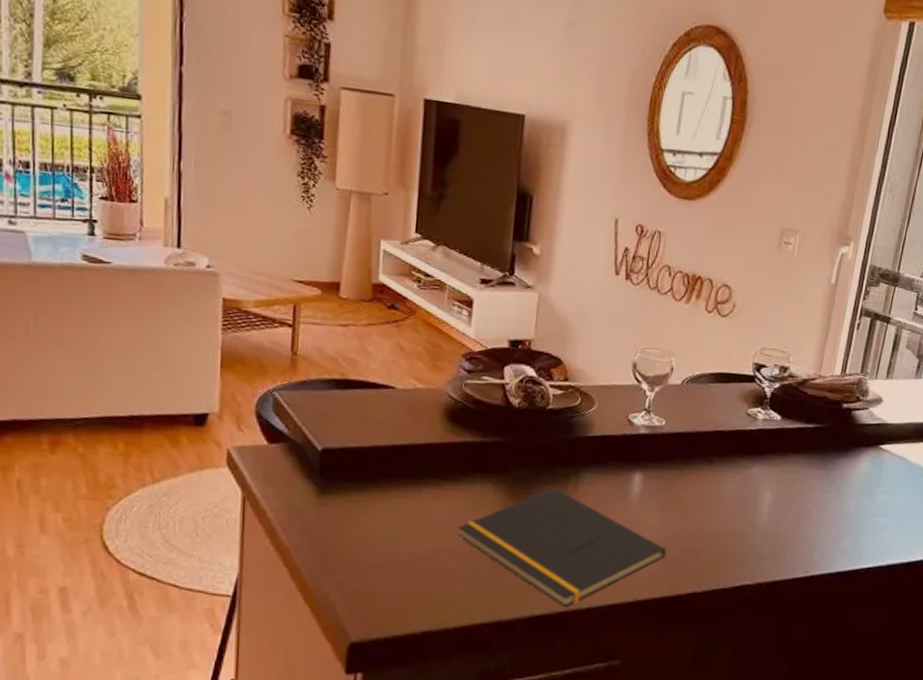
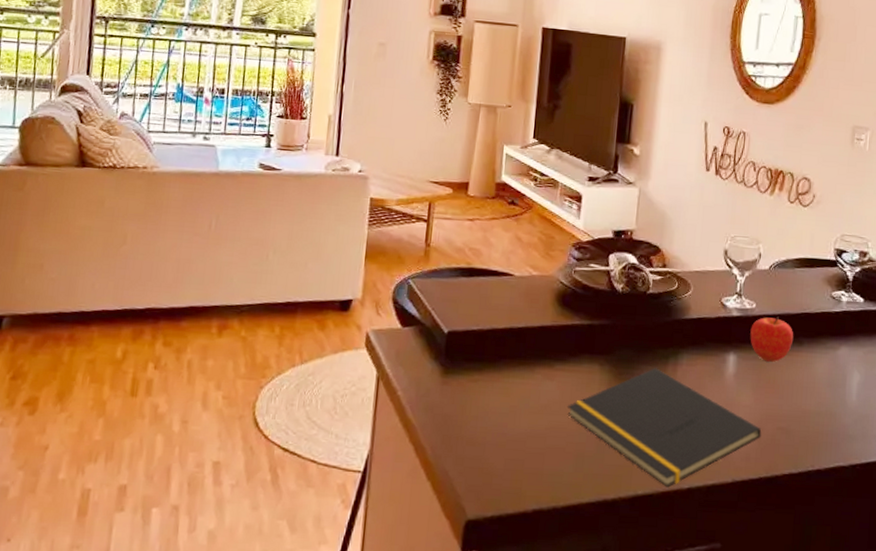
fruit: none [658,435,705,482] -> present [750,317,794,362]

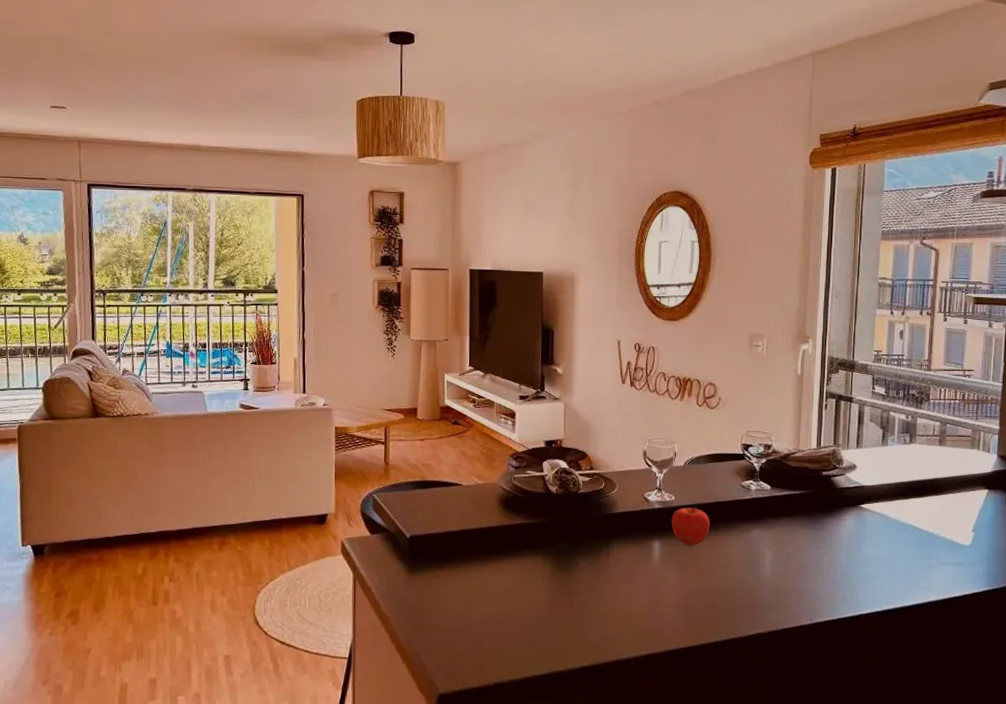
notepad: present [567,368,762,488] -> none [516,557,688,659]

